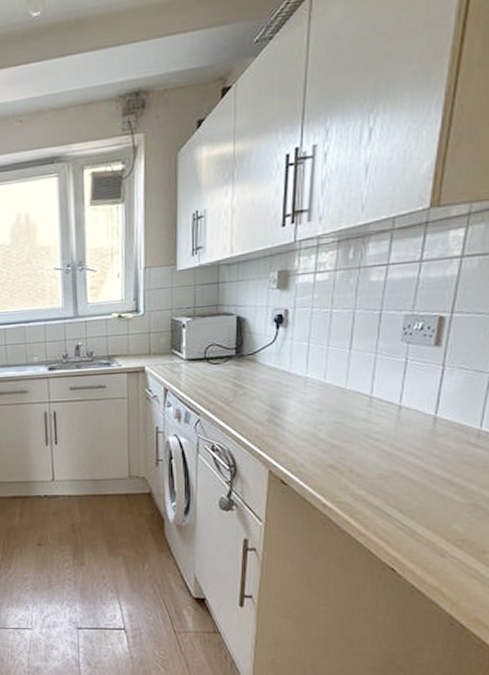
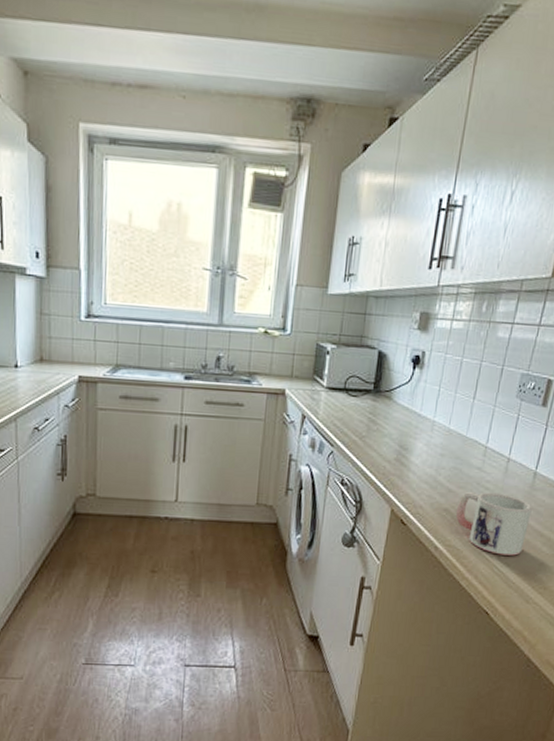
mug: none [342,443,436,508] -> present [455,492,532,556]

